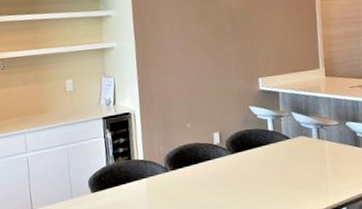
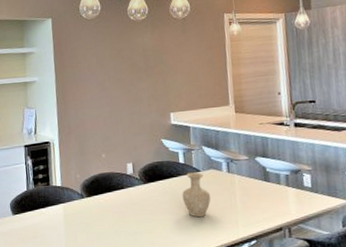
vase: none [271,139,301,187] -> present [182,172,211,218]

